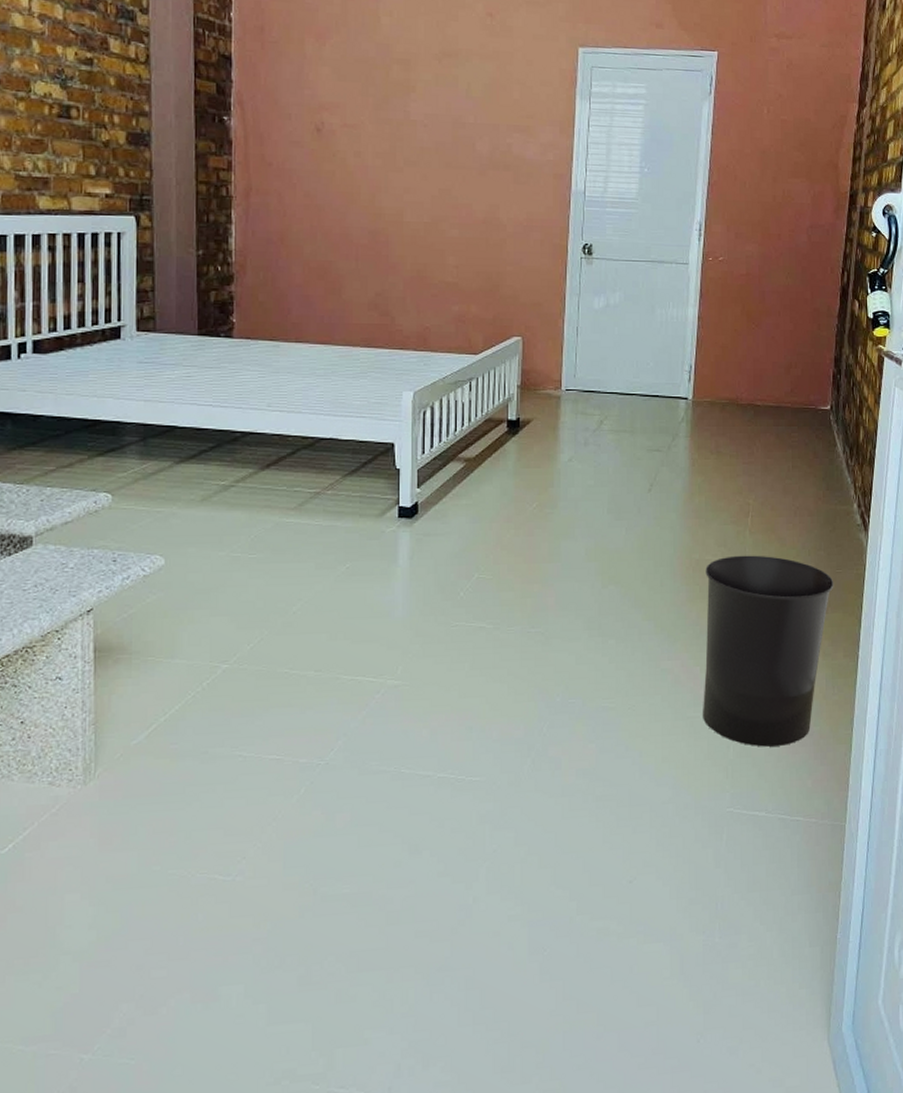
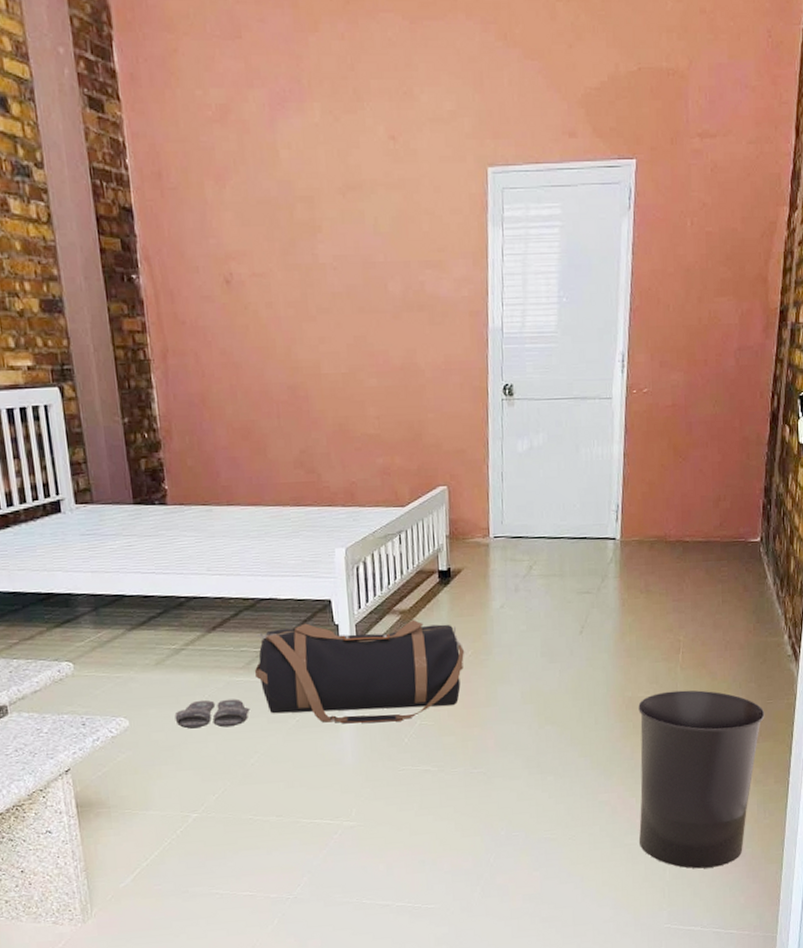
slippers: none [215,540,298,571] -> present [174,699,250,729]
duffel bag: none [306,466,530,574] -> present [254,619,465,724]

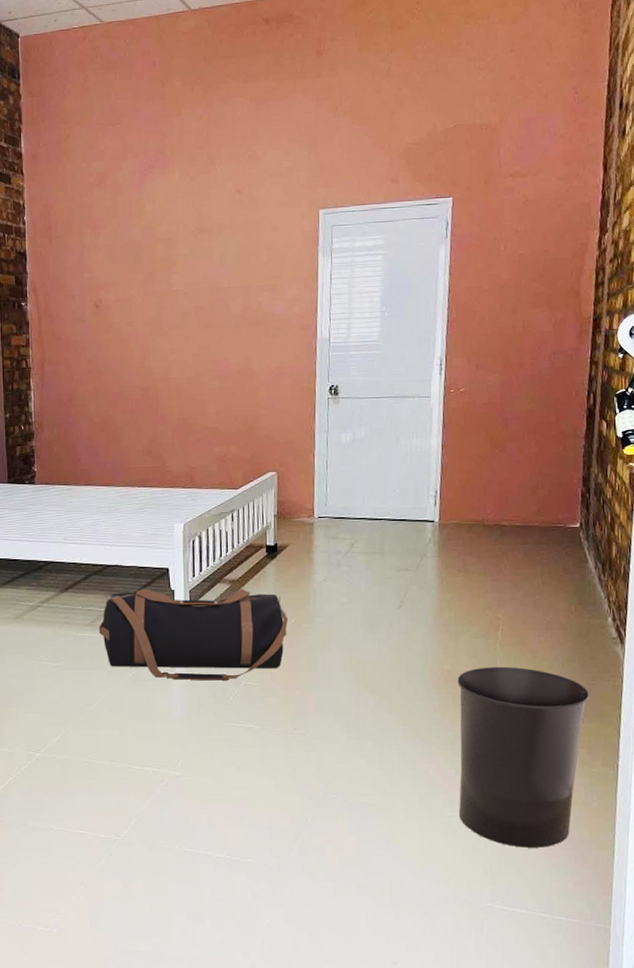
slippers: present [174,699,250,729] -> none [28,651,93,677]

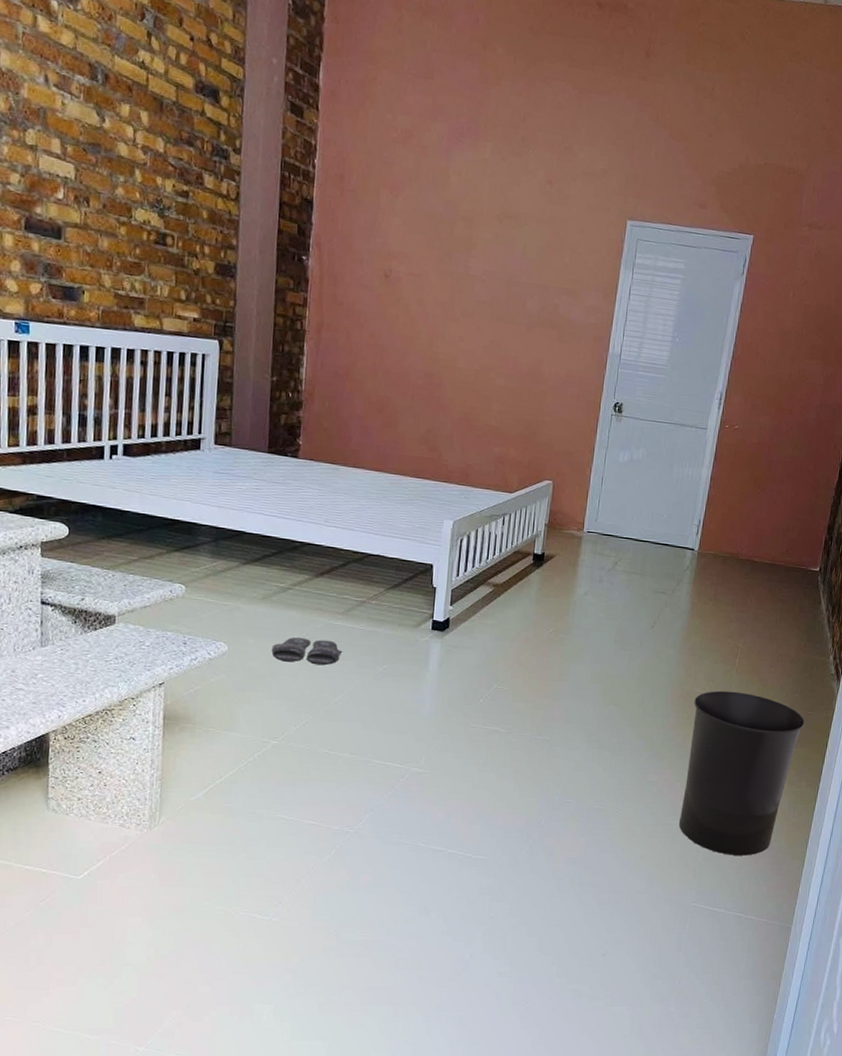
slippers: none [28,651,93,677] -> present [271,637,343,666]
duffel bag: present [98,588,289,681] -> none [352,582,547,683]

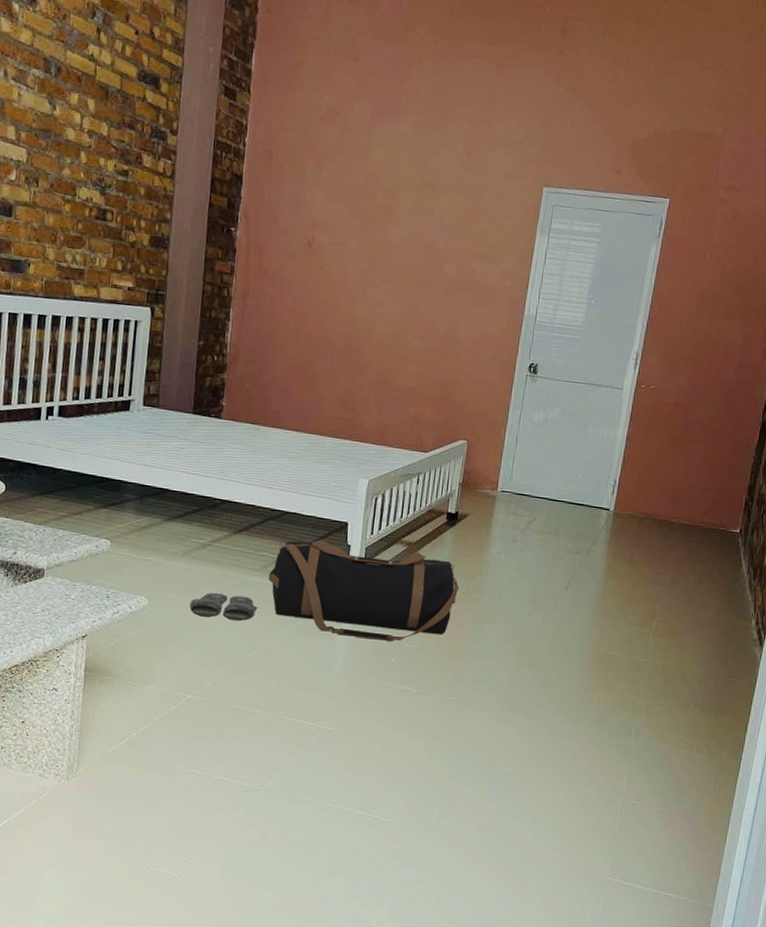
duffel bag: none [352,582,547,683] -> present [268,539,460,641]
waste bin: present [679,690,805,856] -> none [594,654,726,829]

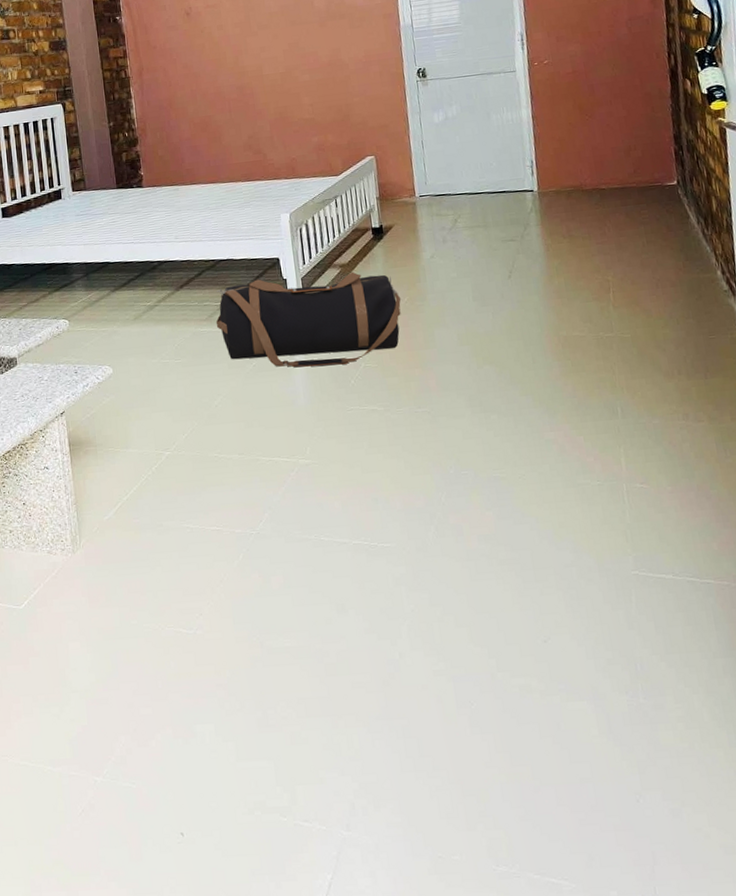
slippers: present [189,592,258,621] -> none [150,347,213,375]

